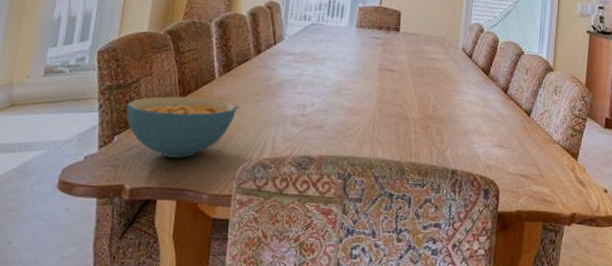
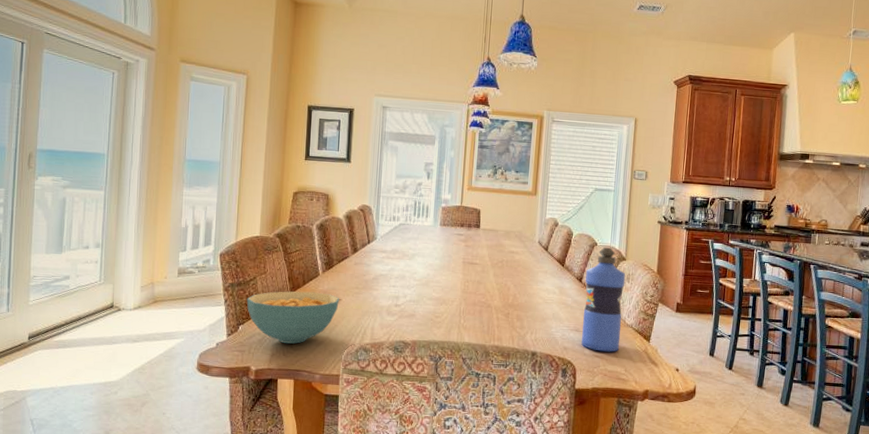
water bottle: none [505,57,554,171] -> present [581,247,626,352]

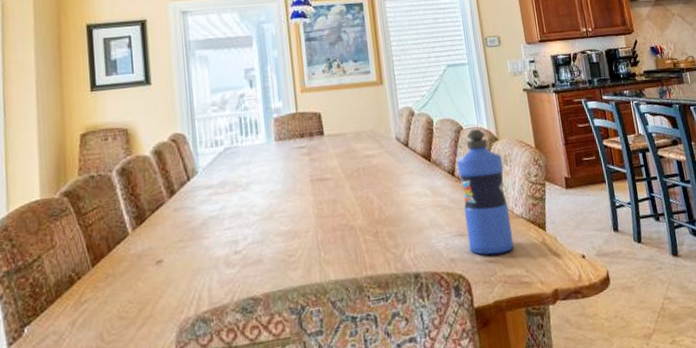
cereal bowl: present [246,291,339,344] -> none [31,256,160,338]

